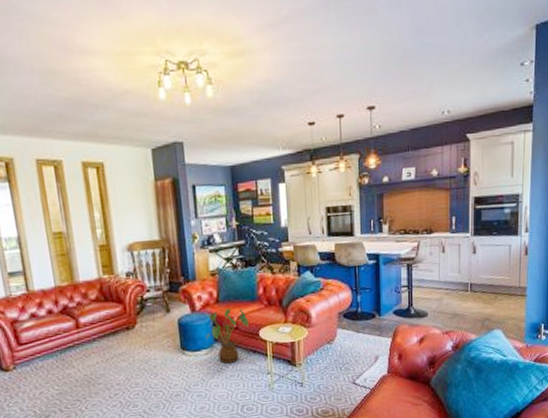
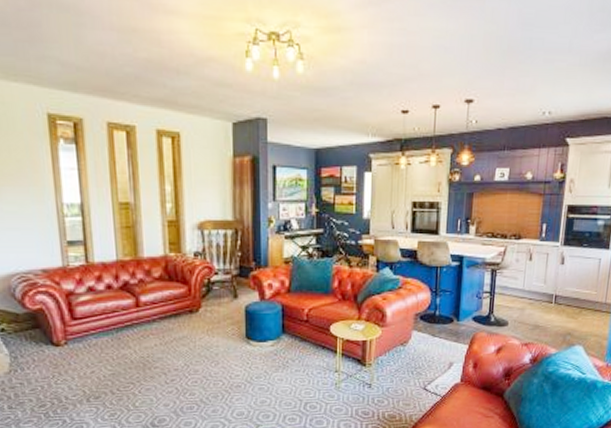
house plant: present [205,307,249,364] -> none [273,298,320,357]

